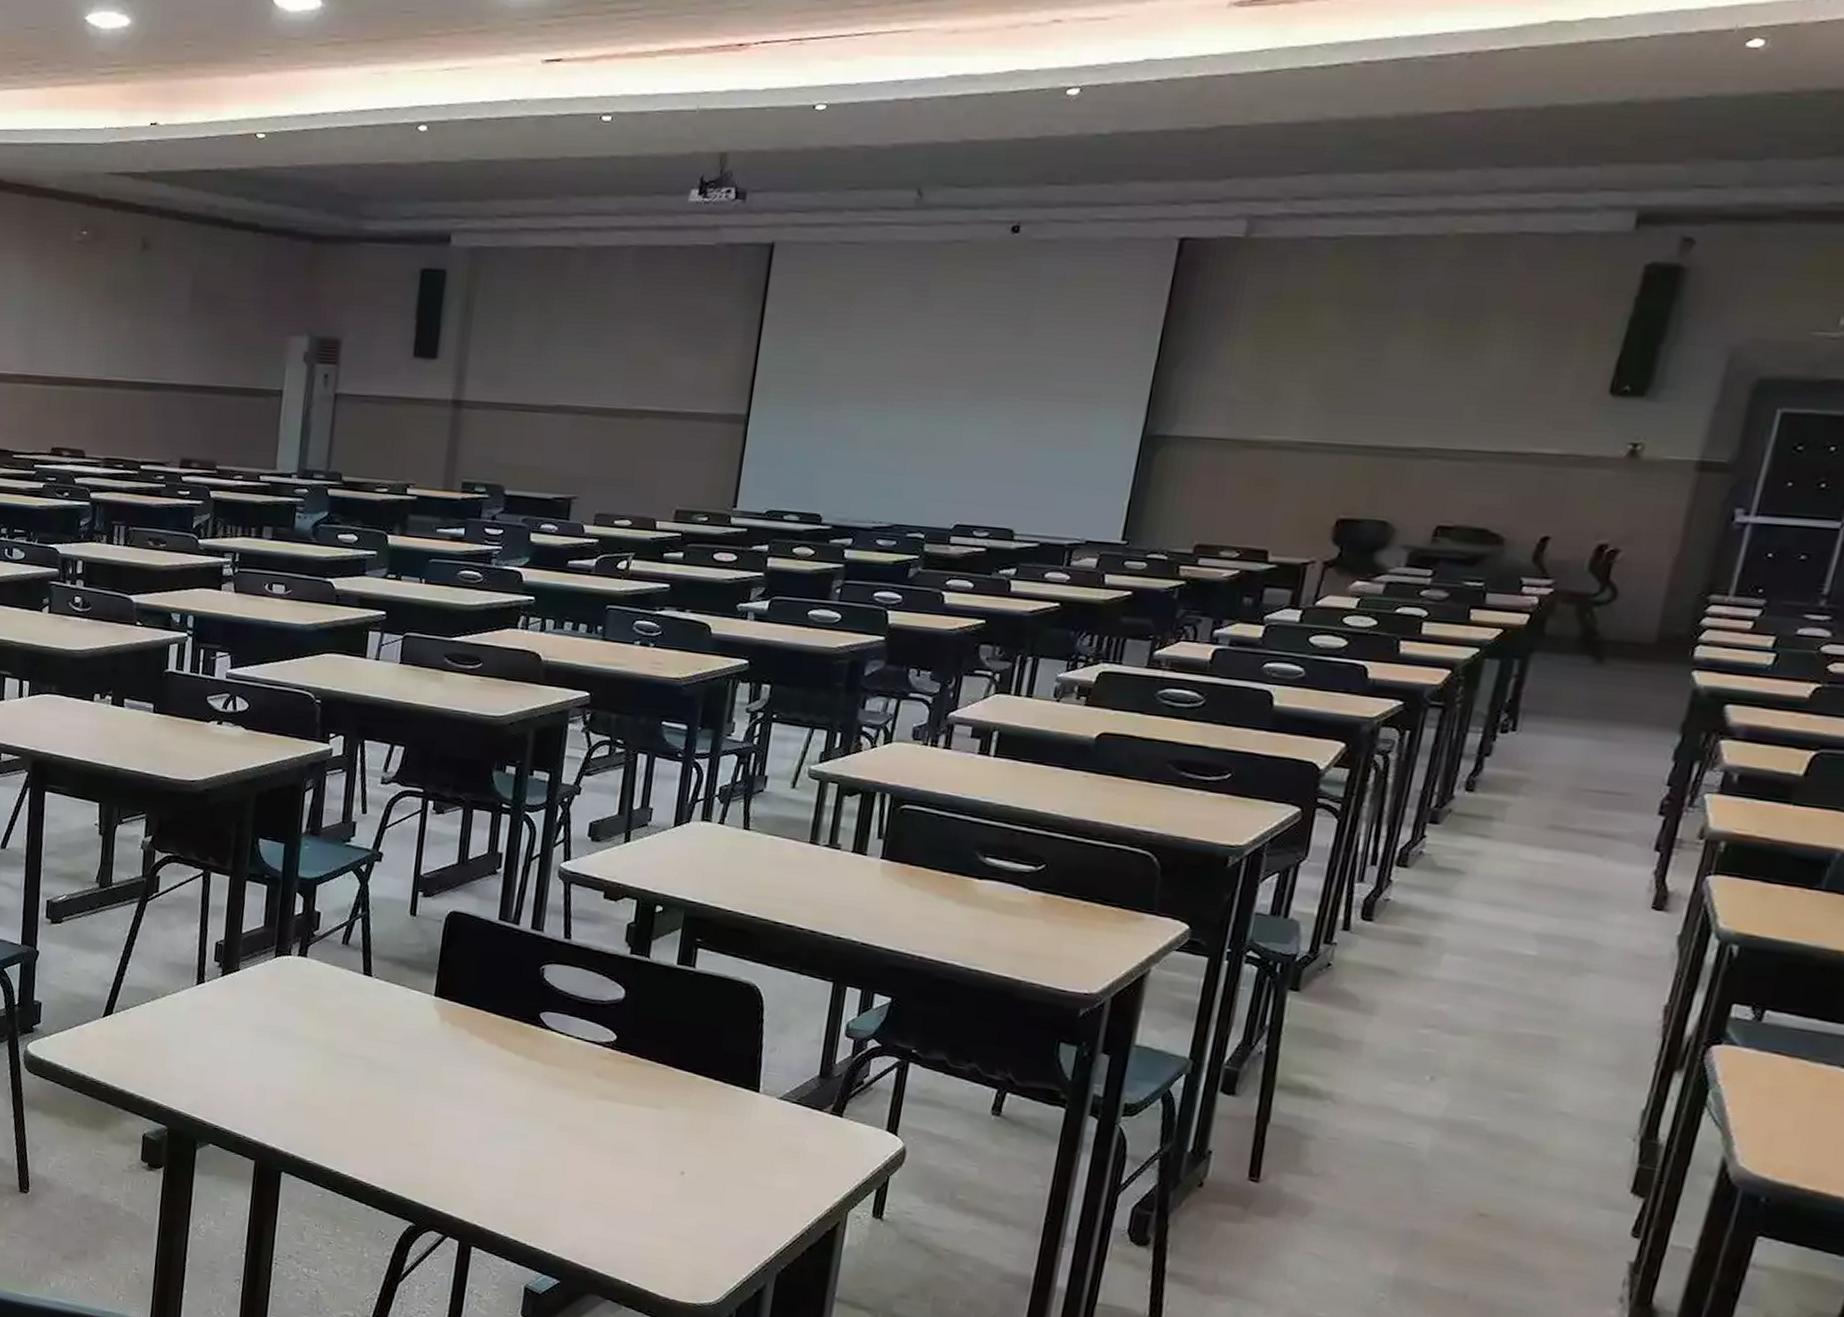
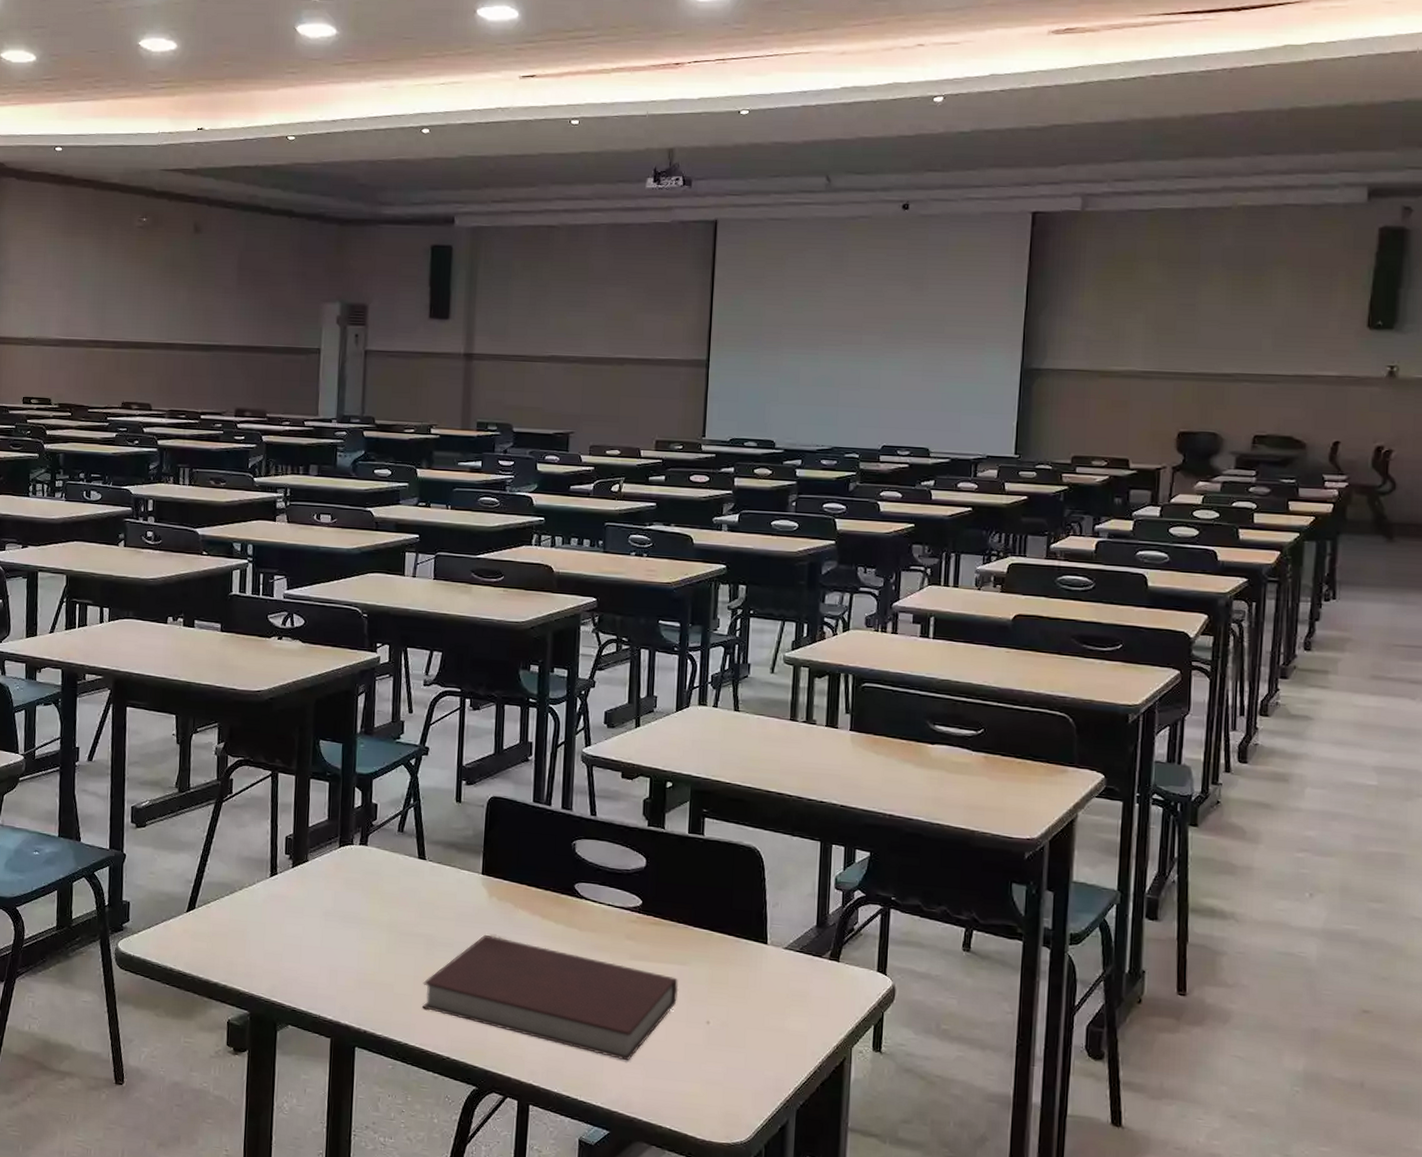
notebook: none [359,1062,652,1208] -> present [423,935,679,1061]

